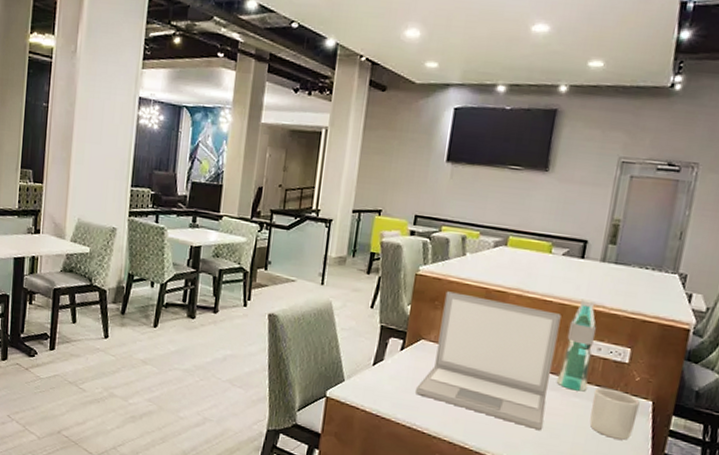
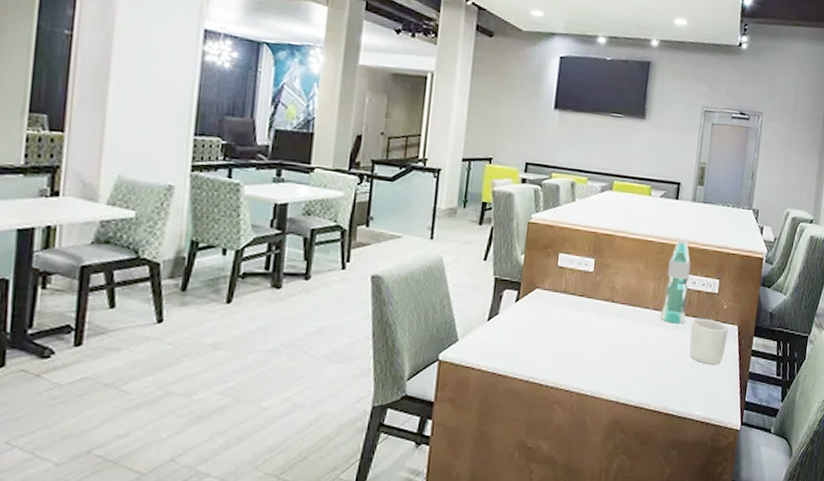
laptop: present [416,291,562,431] -> none [532,238,662,367]

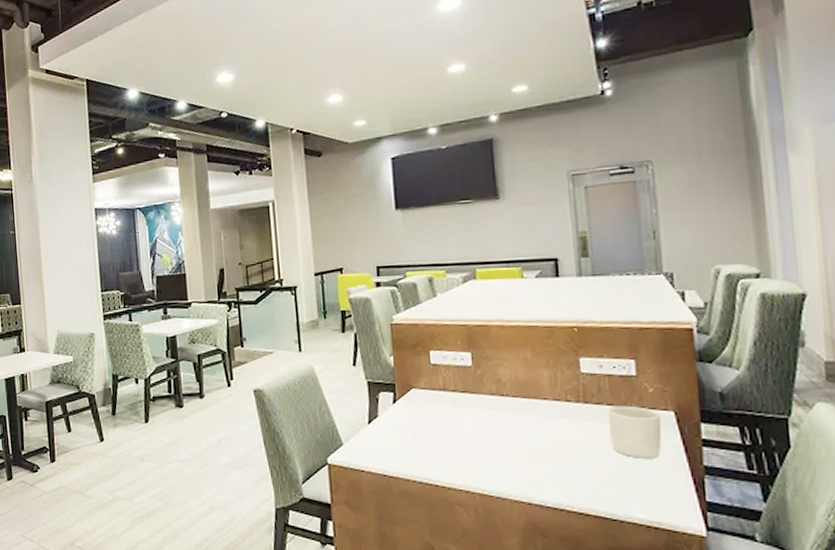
water bottle: present [660,237,692,324] -> none [561,317,600,414]

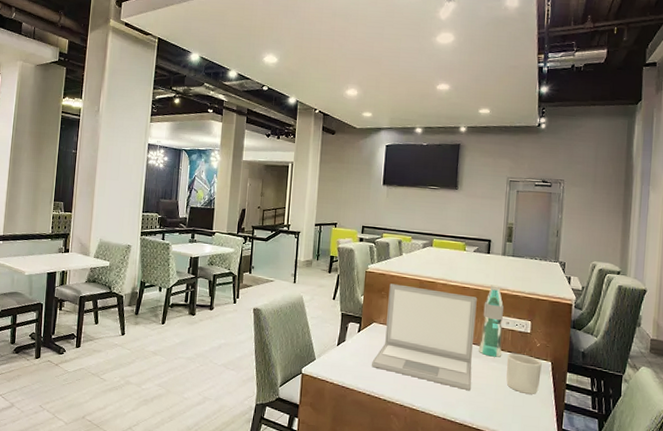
laptop: none [418,334,561,464] -> present [372,283,477,391]
water bottle: none [561,317,600,414] -> present [478,284,505,357]

